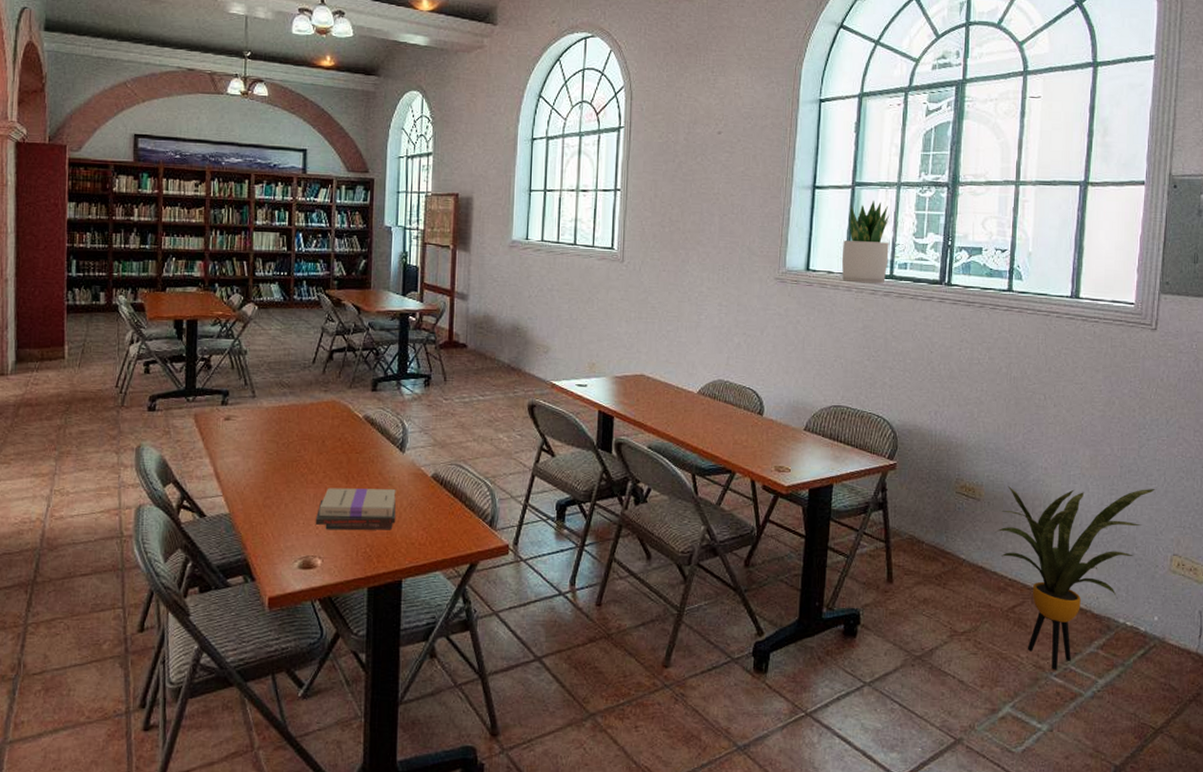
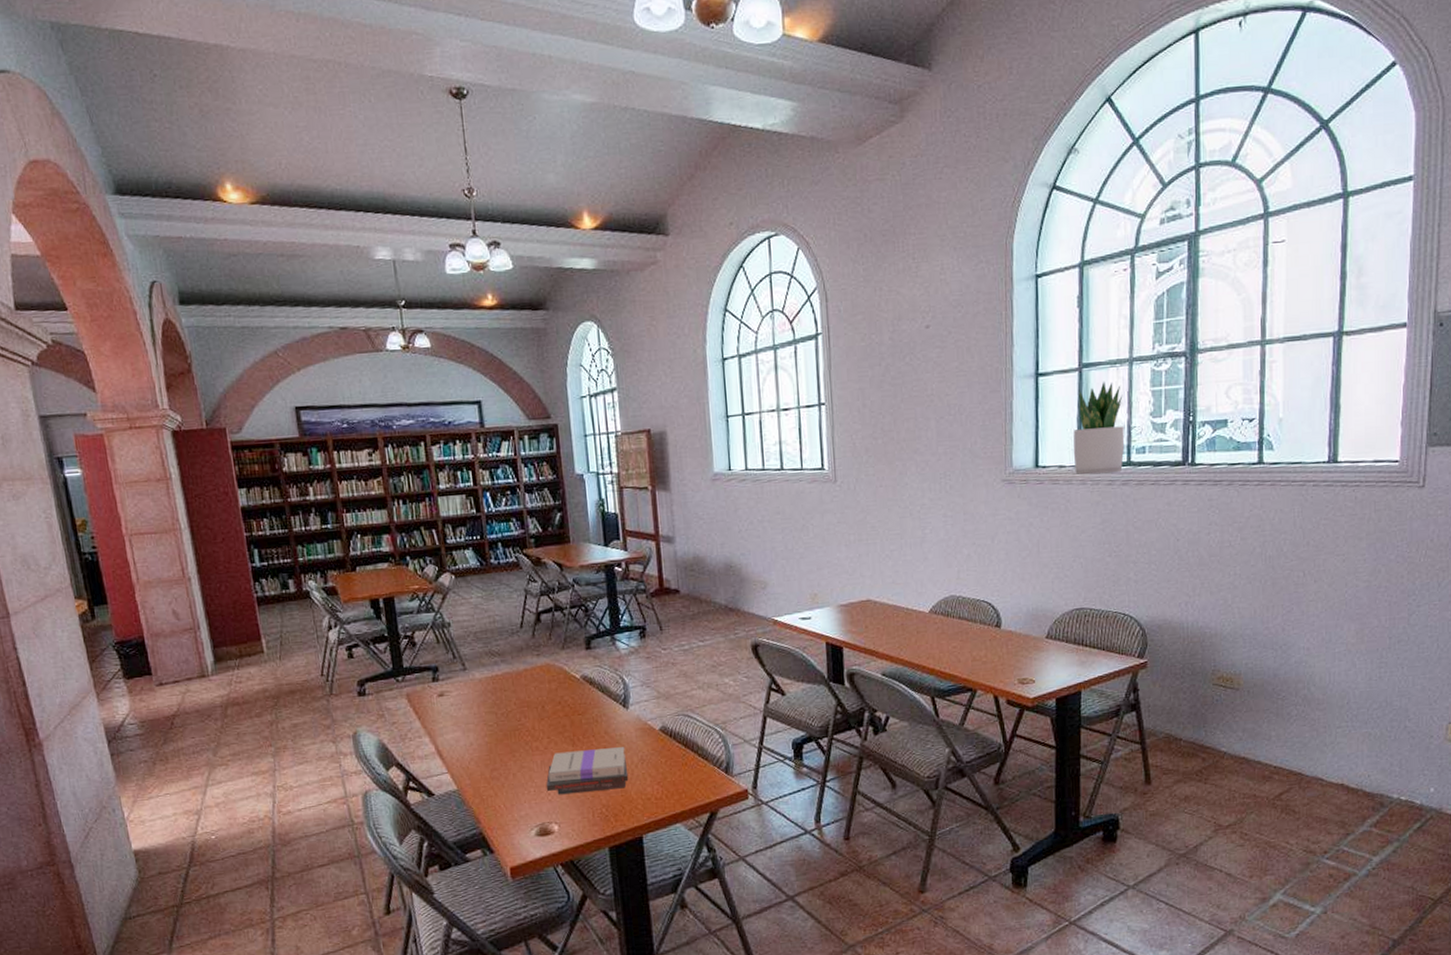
house plant: present [995,486,1156,670] -> none [1257,657,1428,853]

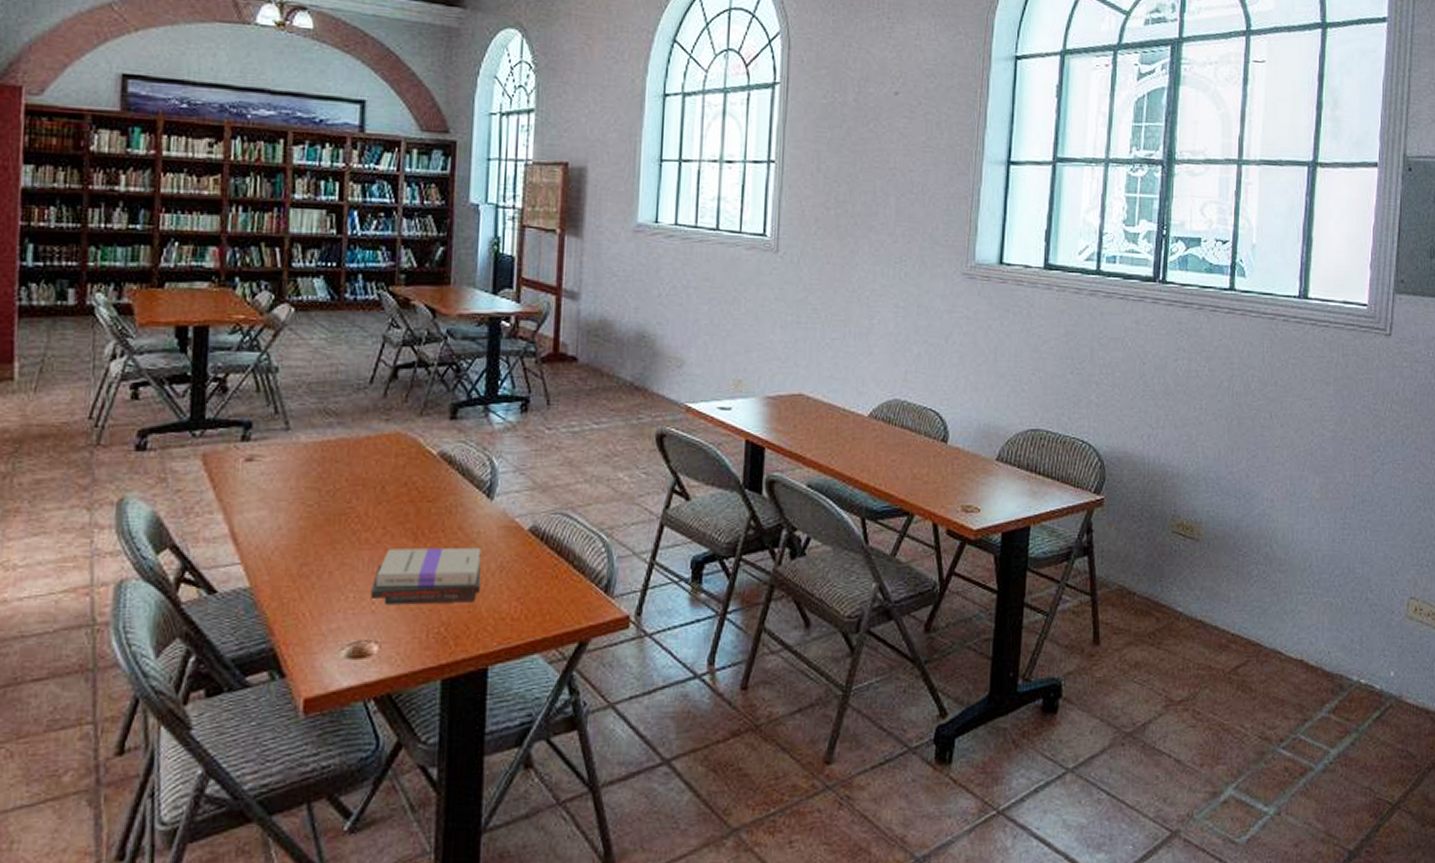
planter: present [1073,381,1125,475] -> none [1040,179,1097,281]

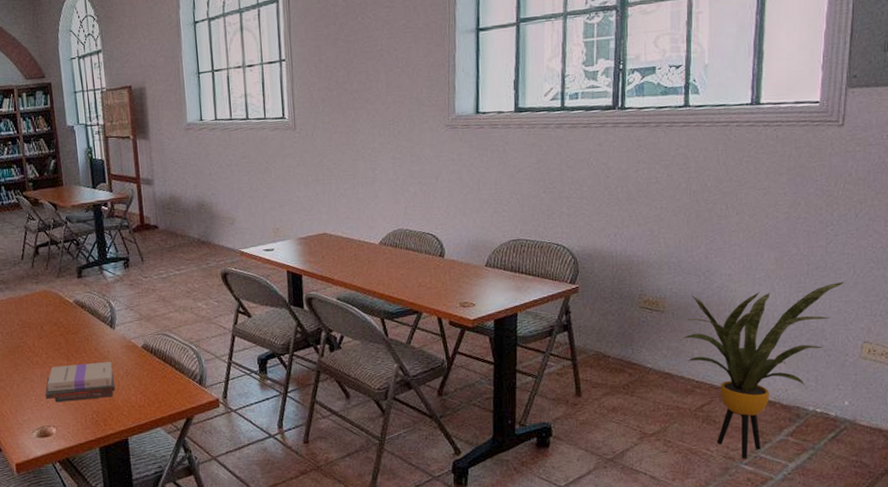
house plant: none [1216,522,1391,741] -> present [681,282,845,459]

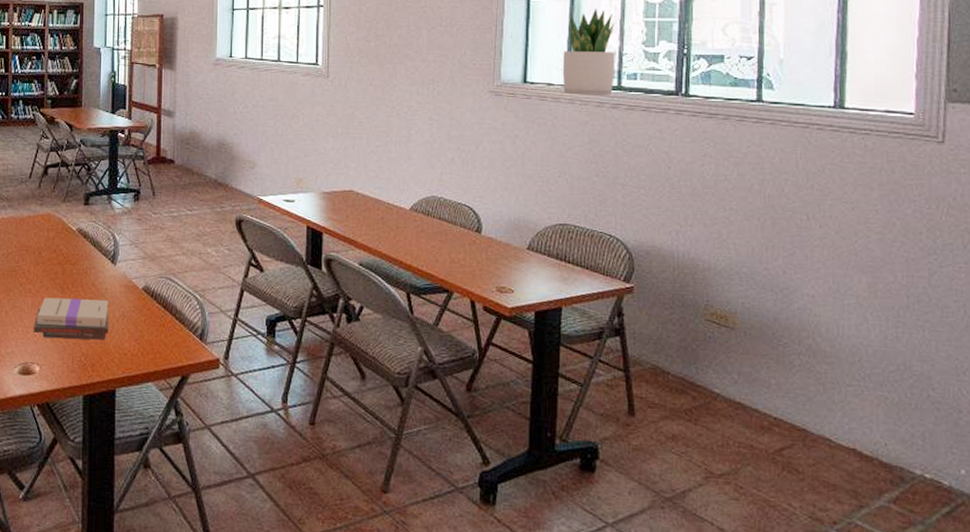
planter: none [511,34,559,120] -> present [562,8,615,96]
house plant: present [681,282,845,459] -> none [755,315,954,523]

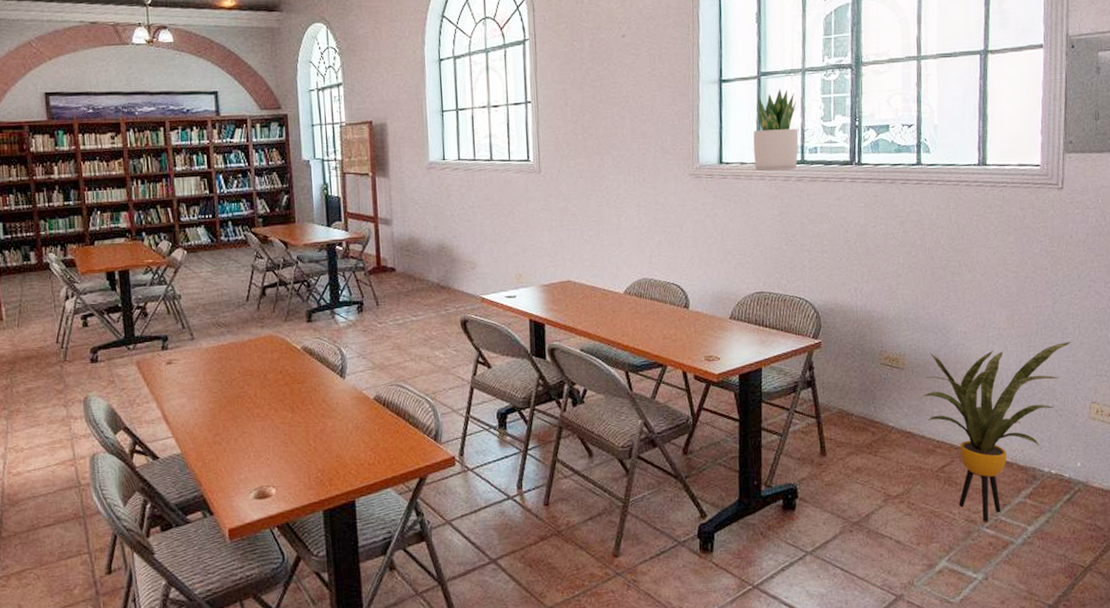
books: present [33,297,109,340] -> none [265,414,344,460]
house plant: none [755,315,954,523] -> present [921,342,1072,522]

